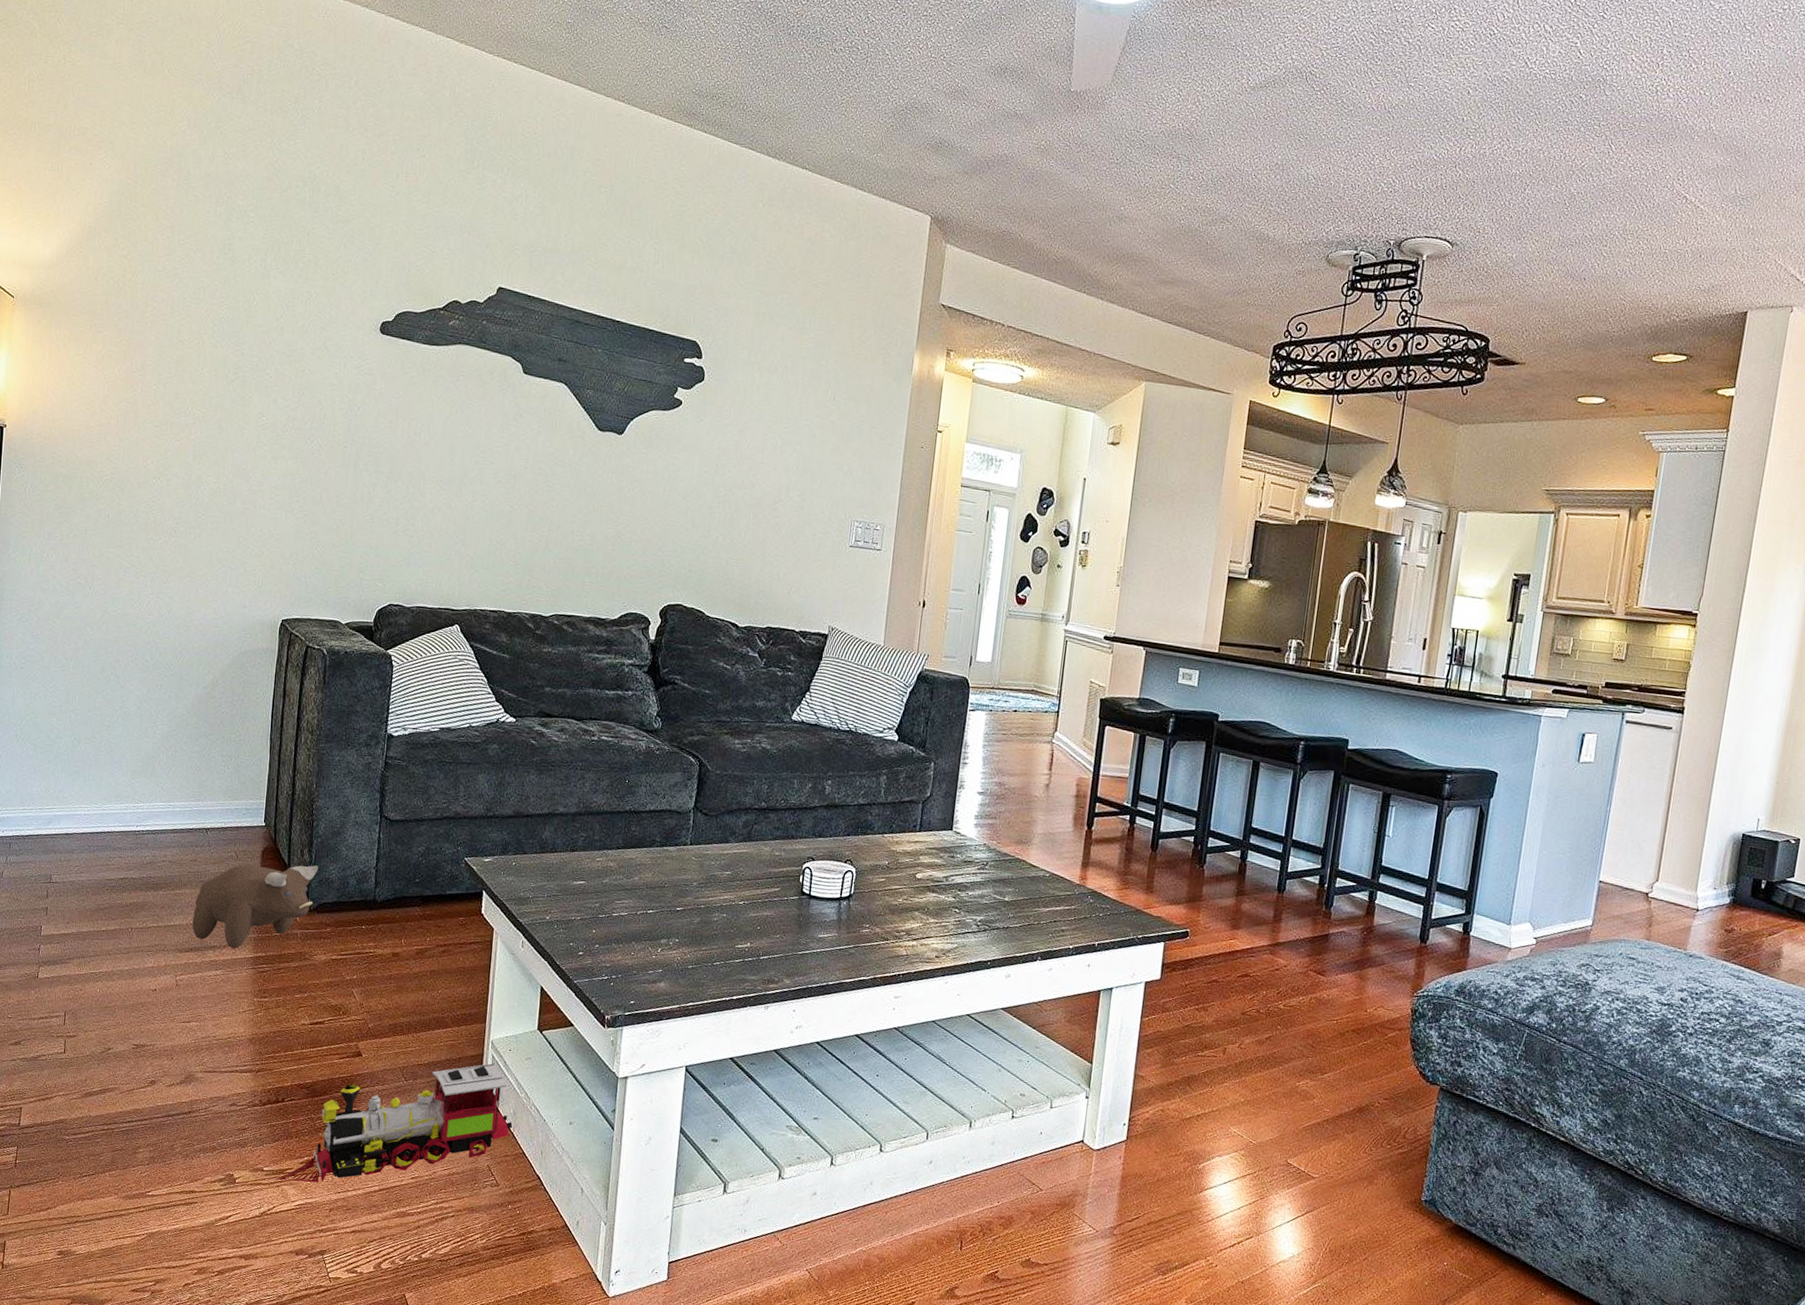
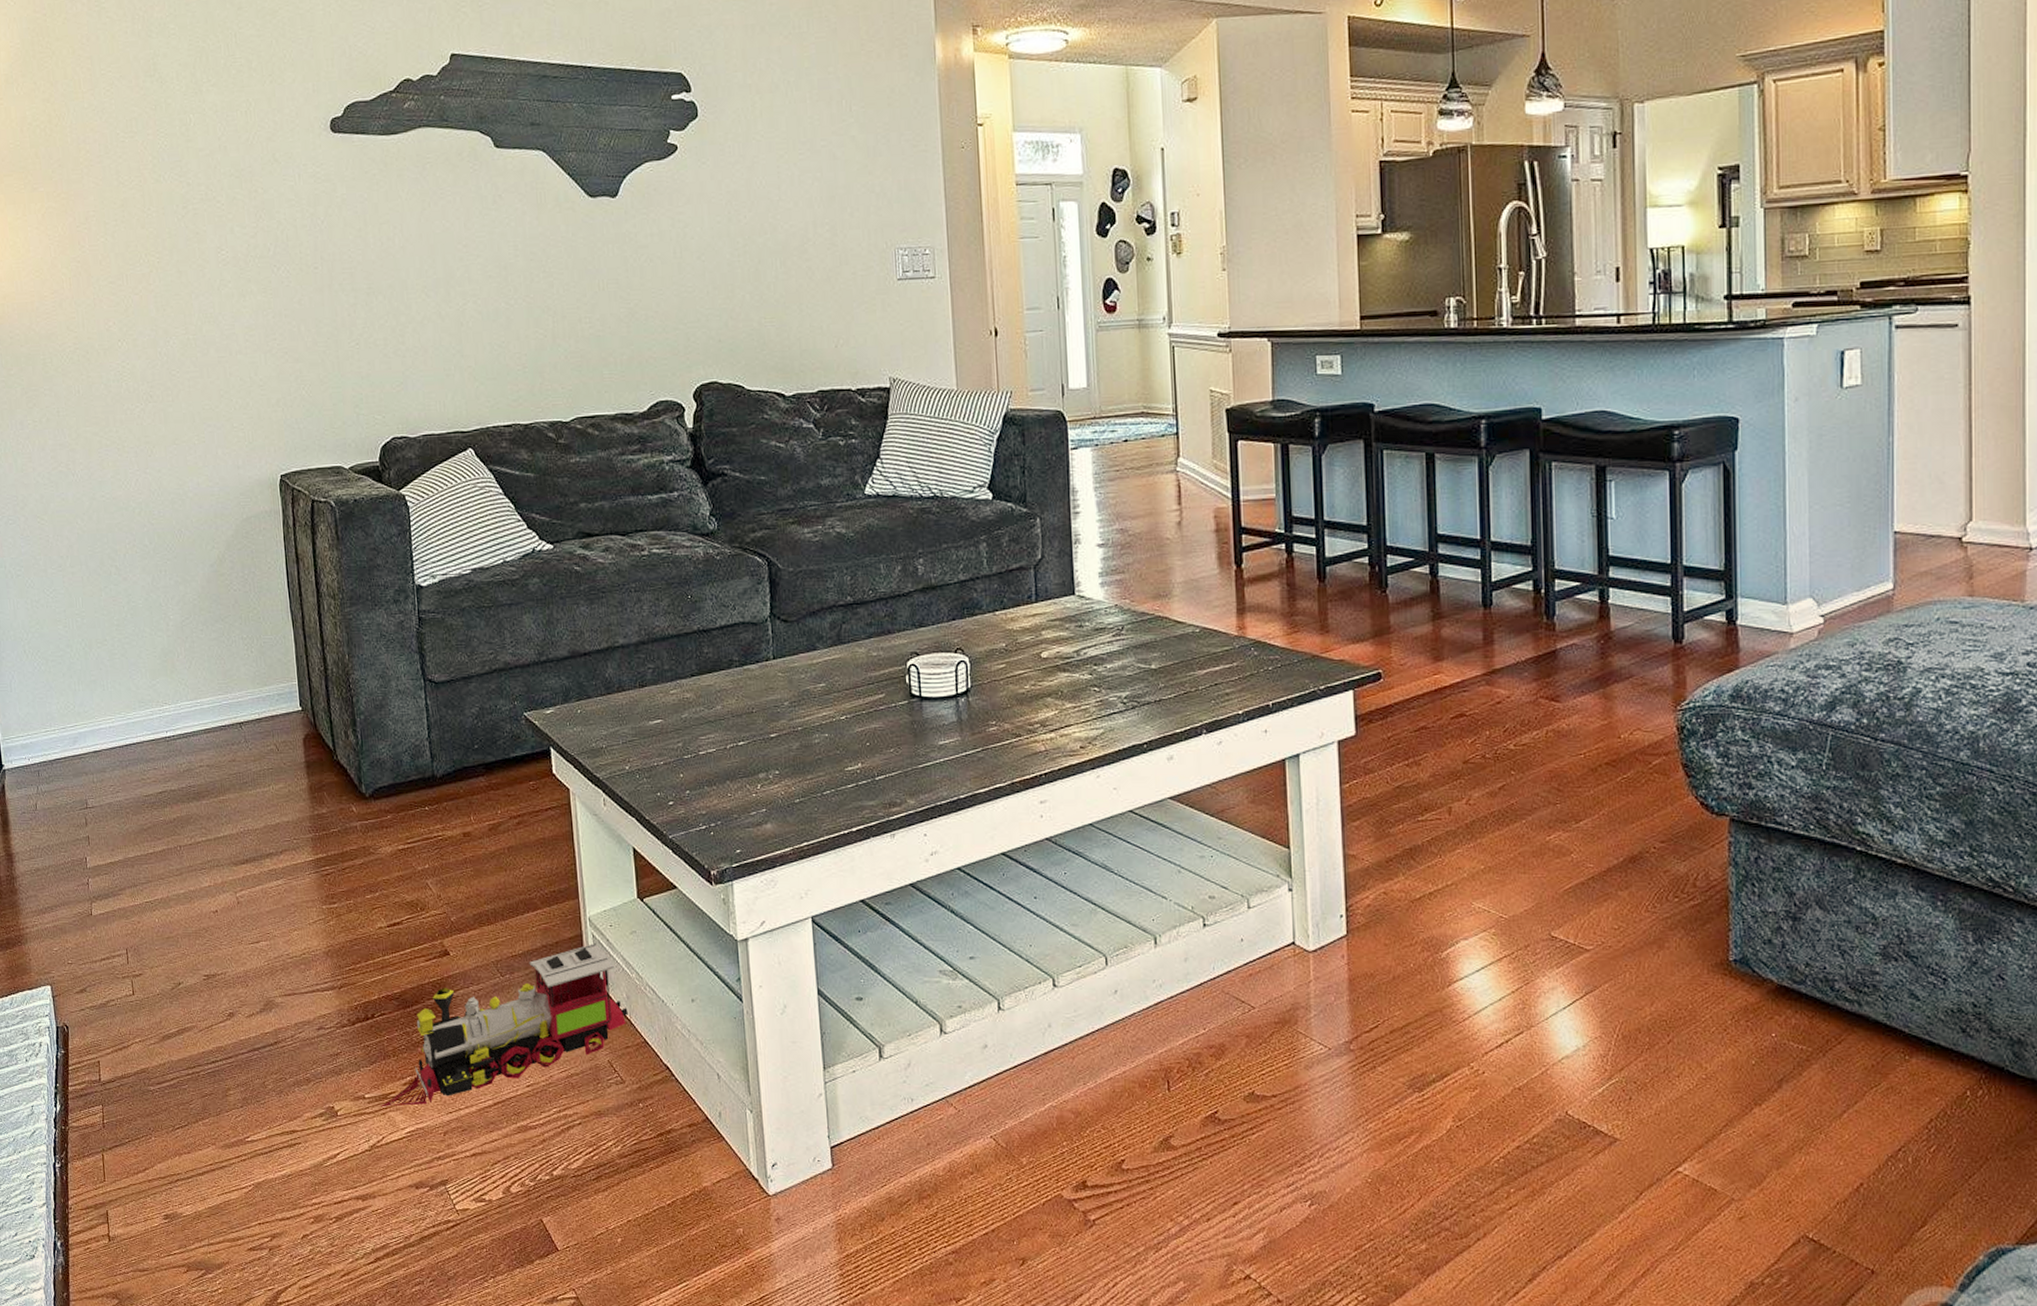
plush toy: present [192,864,319,949] -> none [242,746,368,853]

